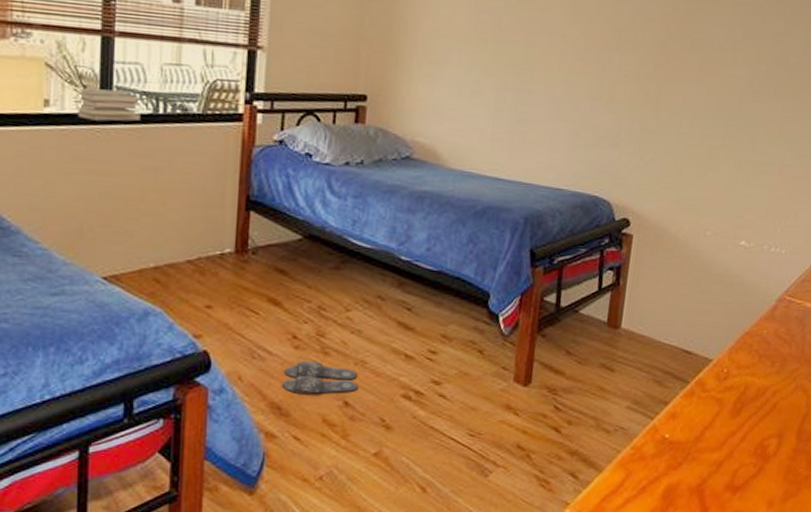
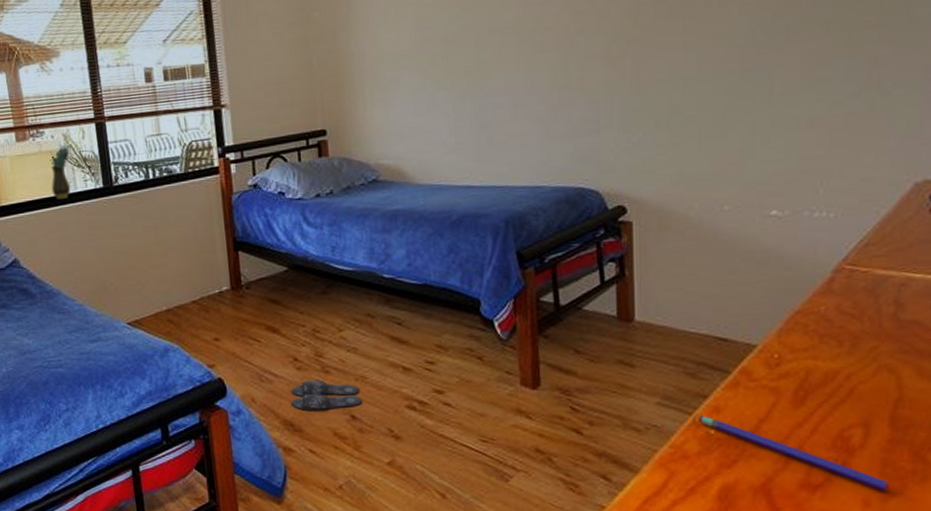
vase: none [29,53,63,119] -> present [50,144,71,199]
books: present [77,88,141,122] -> none [86,165,136,194]
pen: none [658,419,790,494] -> present [699,414,891,492]

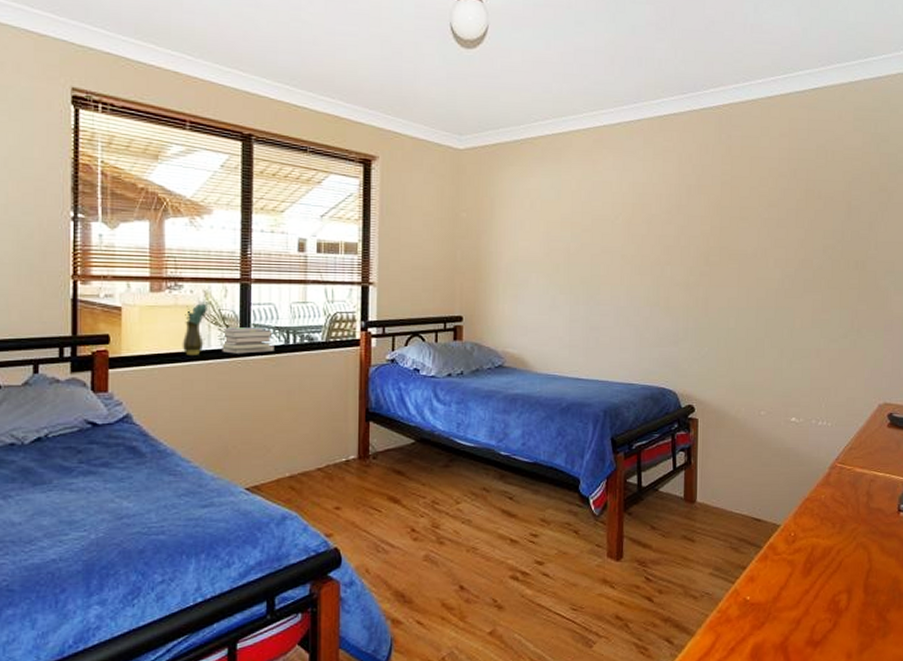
books: none [86,165,136,194] -> present [222,327,274,354]
slippers: present [291,379,362,412] -> none [405,550,470,582]
pen: present [699,414,891,492] -> none [739,583,864,646]

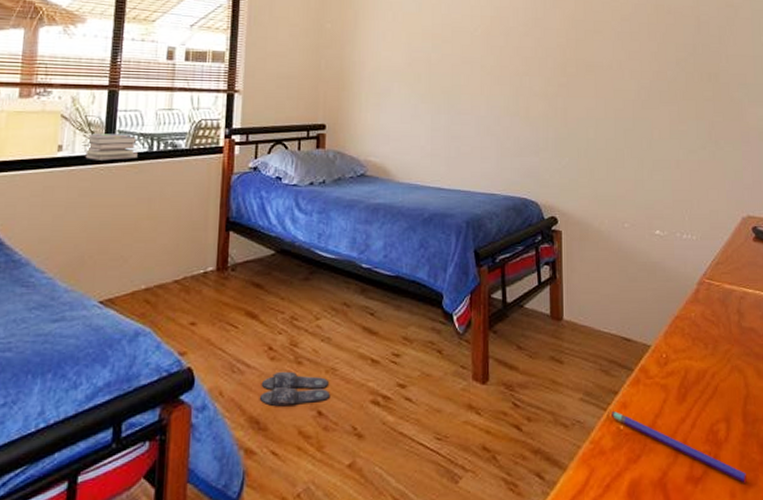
vase: present [182,300,209,355] -> none [45,106,76,161]
slippers: none [405,550,470,582] -> present [260,371,329,407]
pen: none [739,583,864,646] -> present [611,410,748,483]

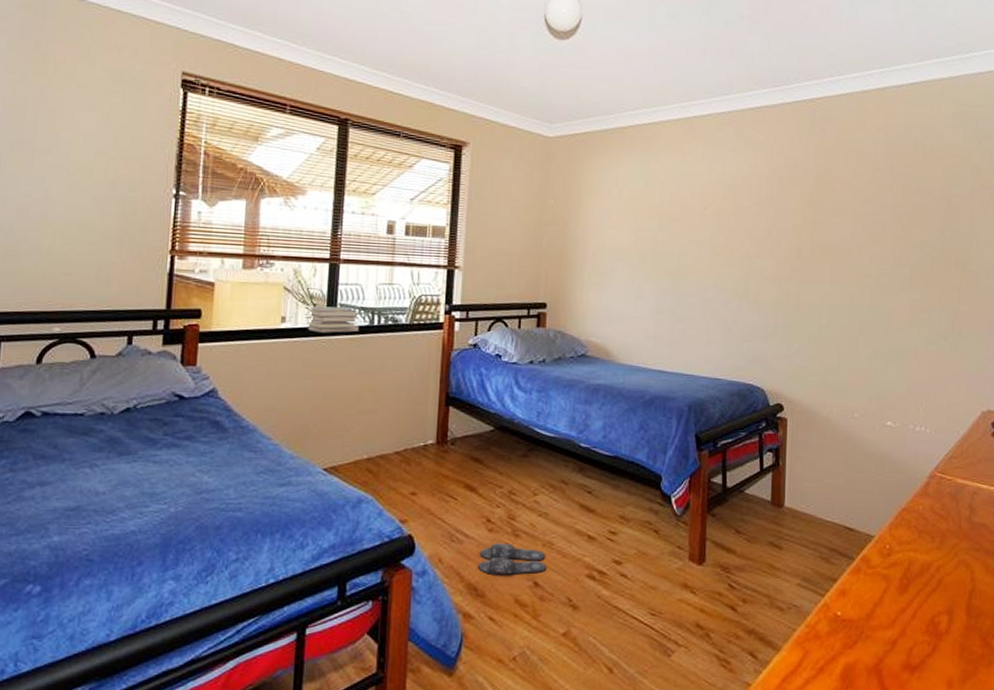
pen: present [611,410,748,483] -> none [829,597,967,674]

